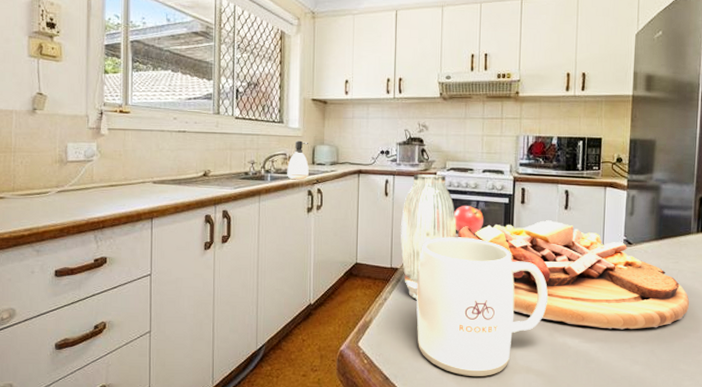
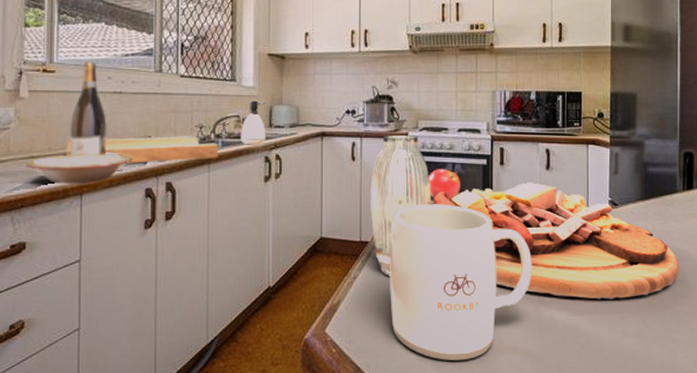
bowl: none [106,183,194,210] -> present [26,153,132,185]
cutting board: none [138,170,268,193] -> present [65,136,218,163]
wine bottle: none [142,104,173,185] -> present [69,62,107,156]

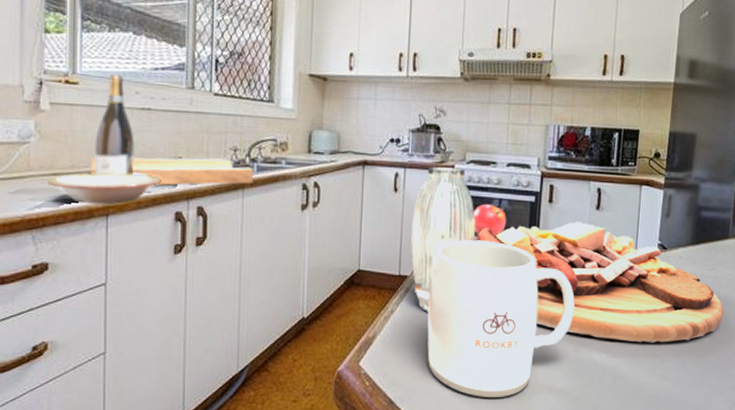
soap dispenser: present [241,100,266,145] -> none [277,124,305,172]

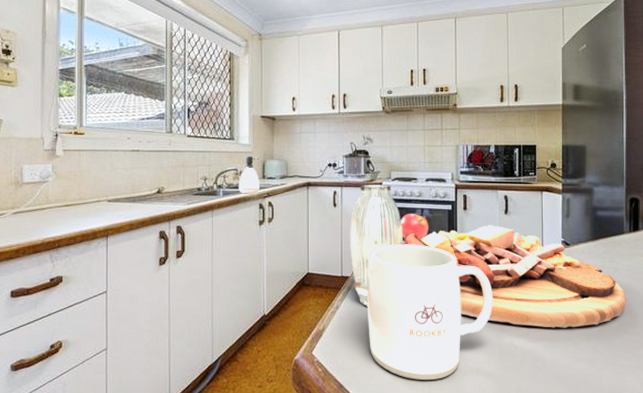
bowl: present [47,172,162,205] -> none [61,201,149,228]
cutting board: present [90,157,253,186] -> none [93,187,220,210]
wine bottle: present [94,74,135,175] -> none [97,125,127,204]
soap dispenser: none [277,124,305,172] -> present [239,156,259,194]

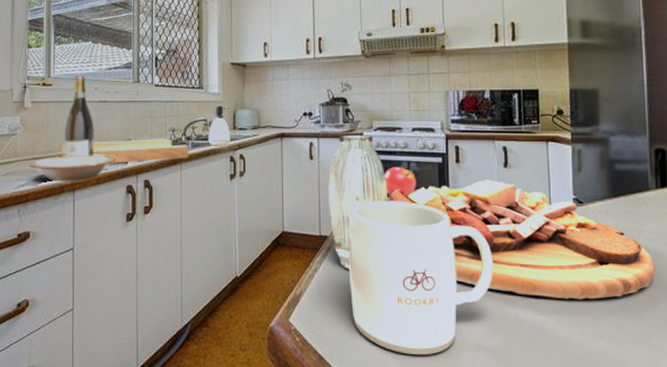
bowl: none [61,201,149,228] -> present [29,154,116,182]
cutting board: none [93,187,220,210] -> present [61,138,189,163]
wine bottle: none [97,125,127,204] -> present [64,76,94,157]

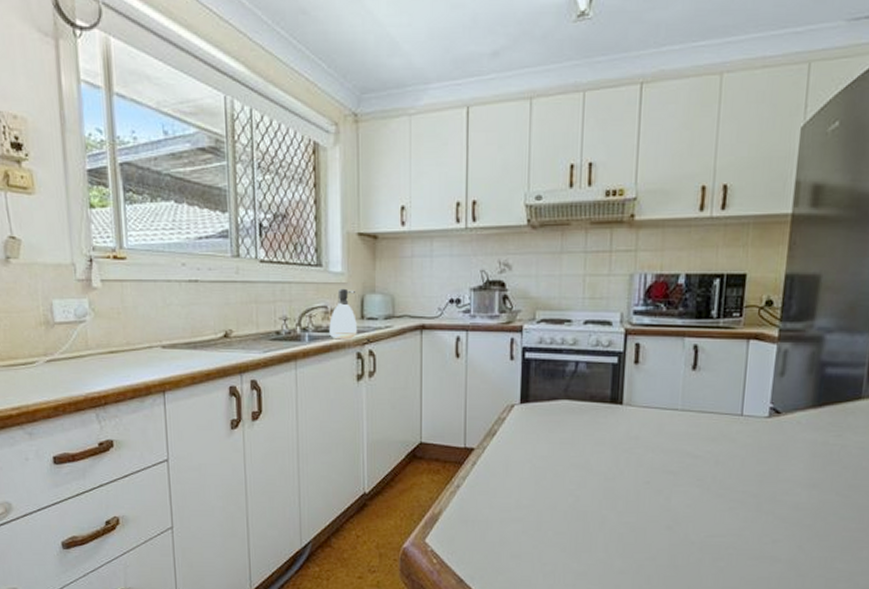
bowl: present [29,154,116,182] -> none [105,348,214,382]
cutting board: present [61,138,189,163] -> none [144,329,305,359]
wine bottle: present [64,76,94,157] -> none [146,247,186,351]
vase: present [328,135,388,270] -> none [477,328,549,486]
mug: present [348,201,493,355] -> none [497,408,667,578]
fruit: present [384,167,416,198] -> none [546,368,584,405]
food platter: present [390,180,657,300] -> none [551,384,854,521]

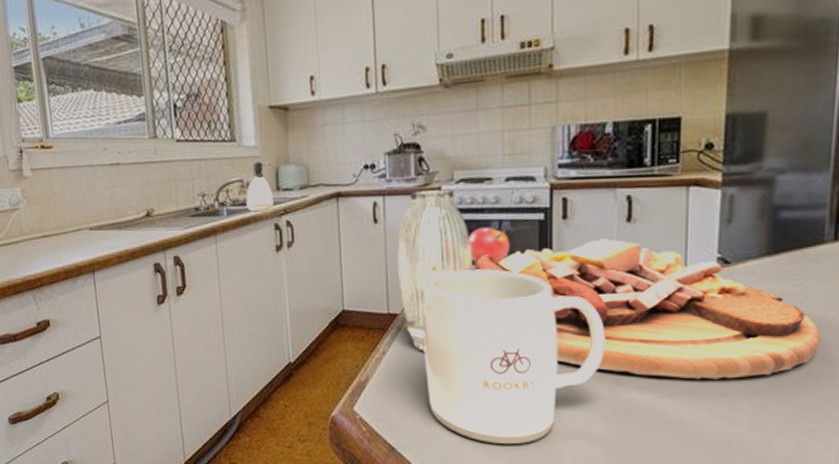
vase: none [477,328,549,486] -> present [397,189,472,352]
mug: none [497,408,667,578] -> present [423,269,605,444]
fruit: none [546,368,584,405] -> present [469,227,509,266]
food platter: none [551,384,854,521] -> present [475,238,822,380]

